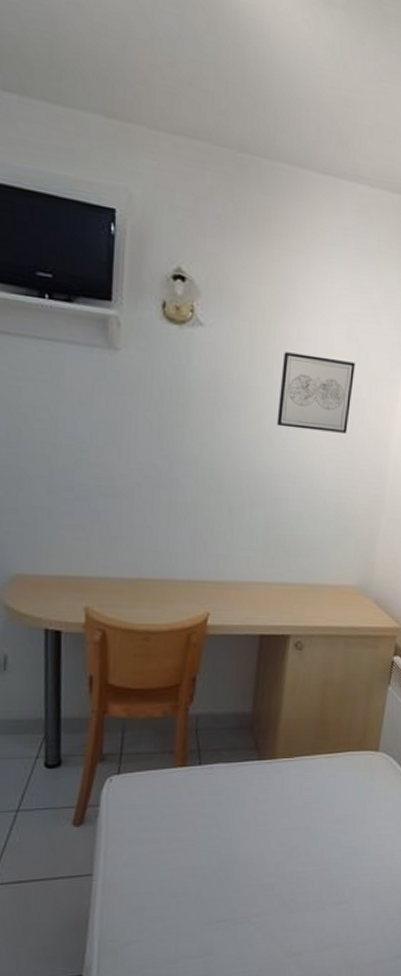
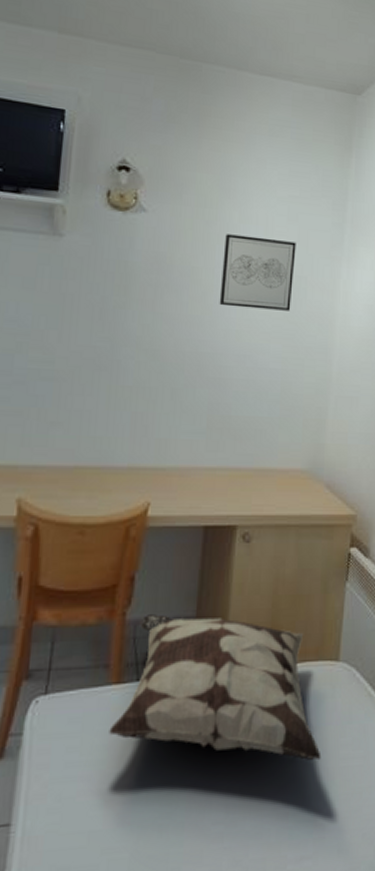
decorative pillow: none [175,710,360,830] -> present [109,614,322,761]

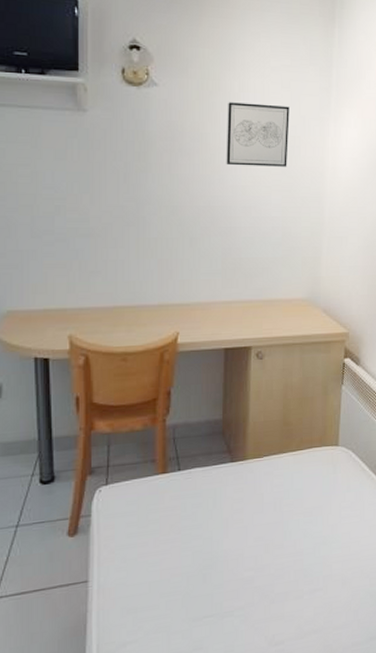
decorative pillow: present [109,614,322,761] -> none [159,419,327,520]

